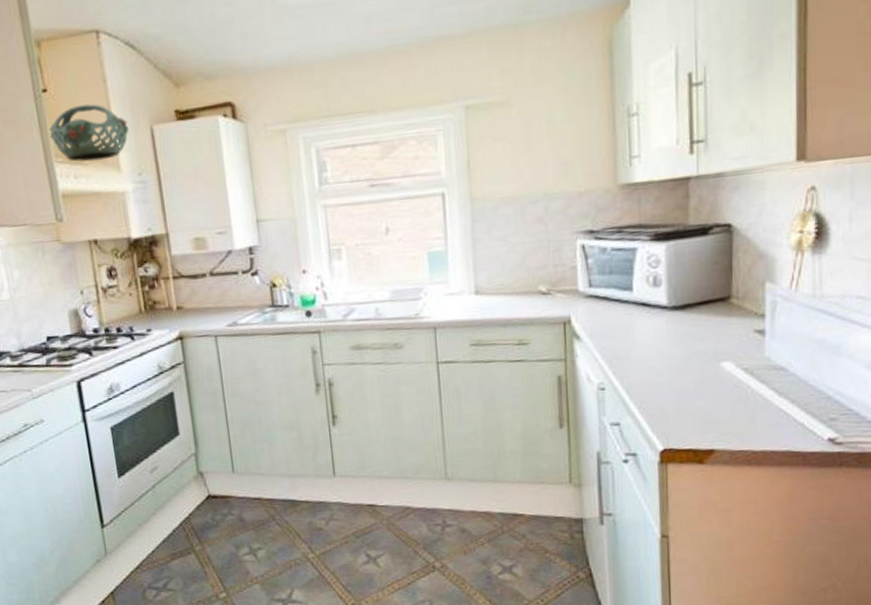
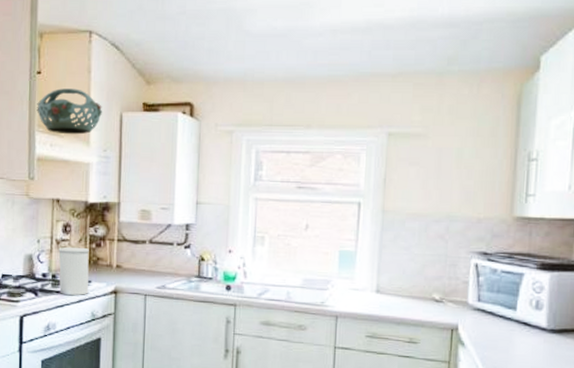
canister: none [107,292,151,350] -> present [58,247,89,296]

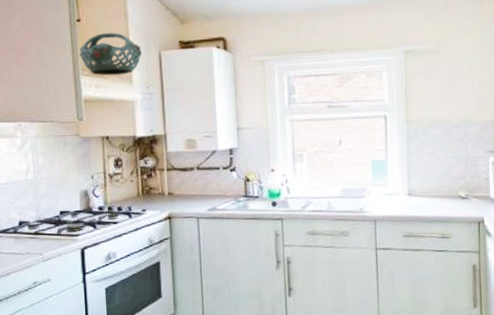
canister: present [58,247,89,296] -> none [112,179,145,226]

